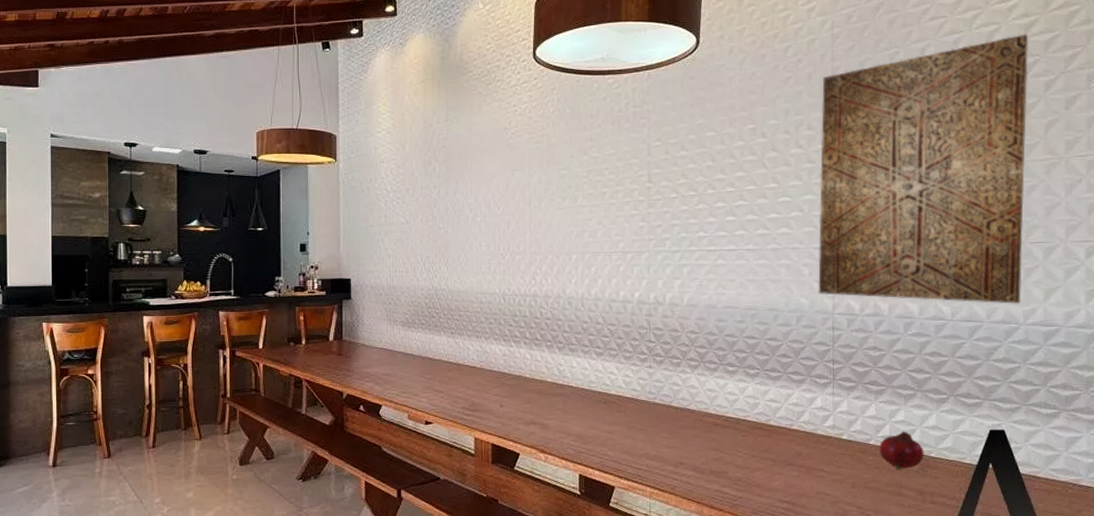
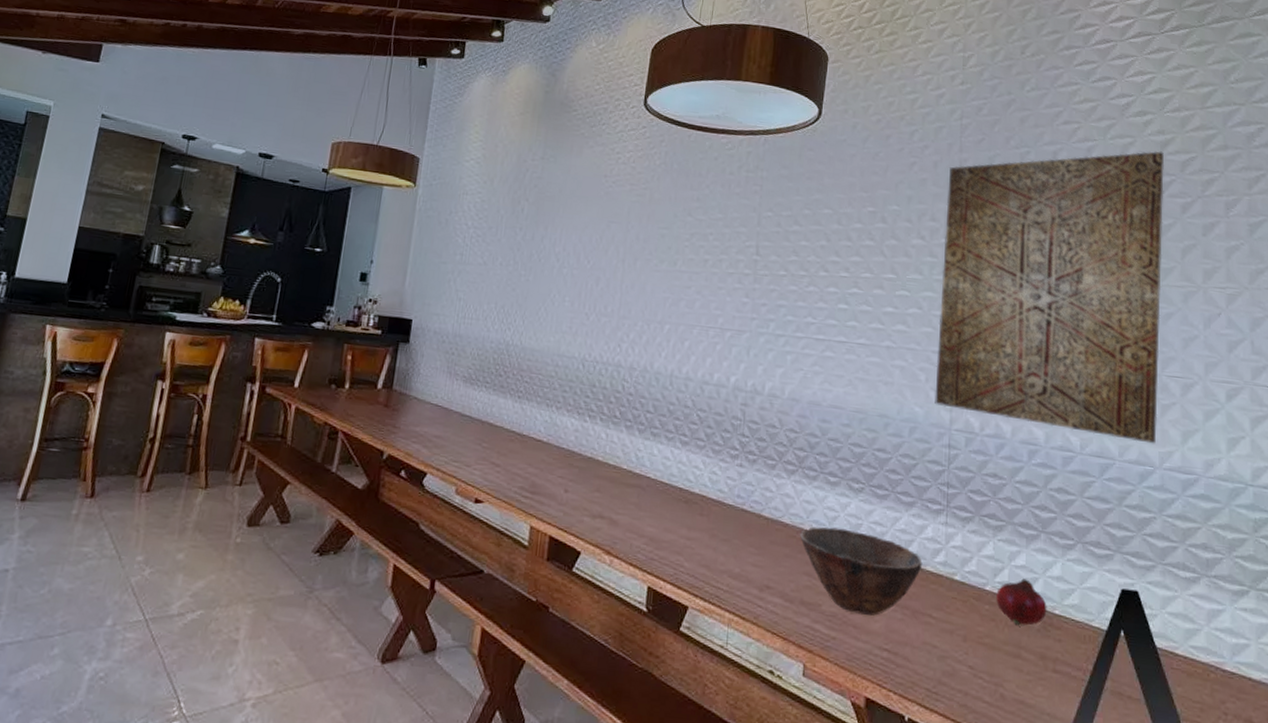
bowl: none [706,408,814,476] -> present [800,527,923,616]

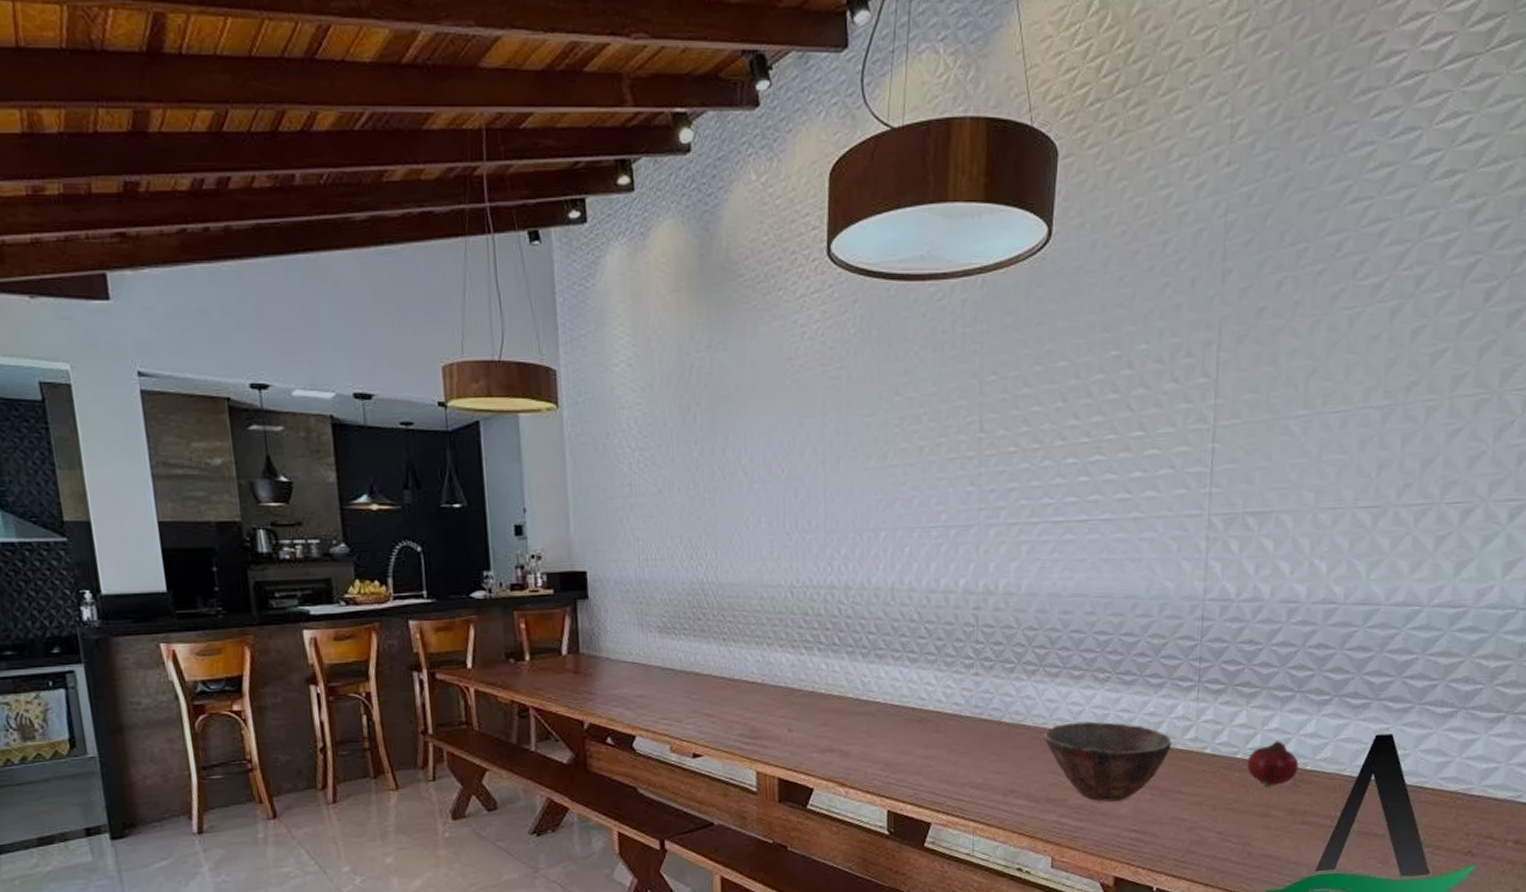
wall art: present [935,151,1164,444] -> none [1187,223,1471,582]

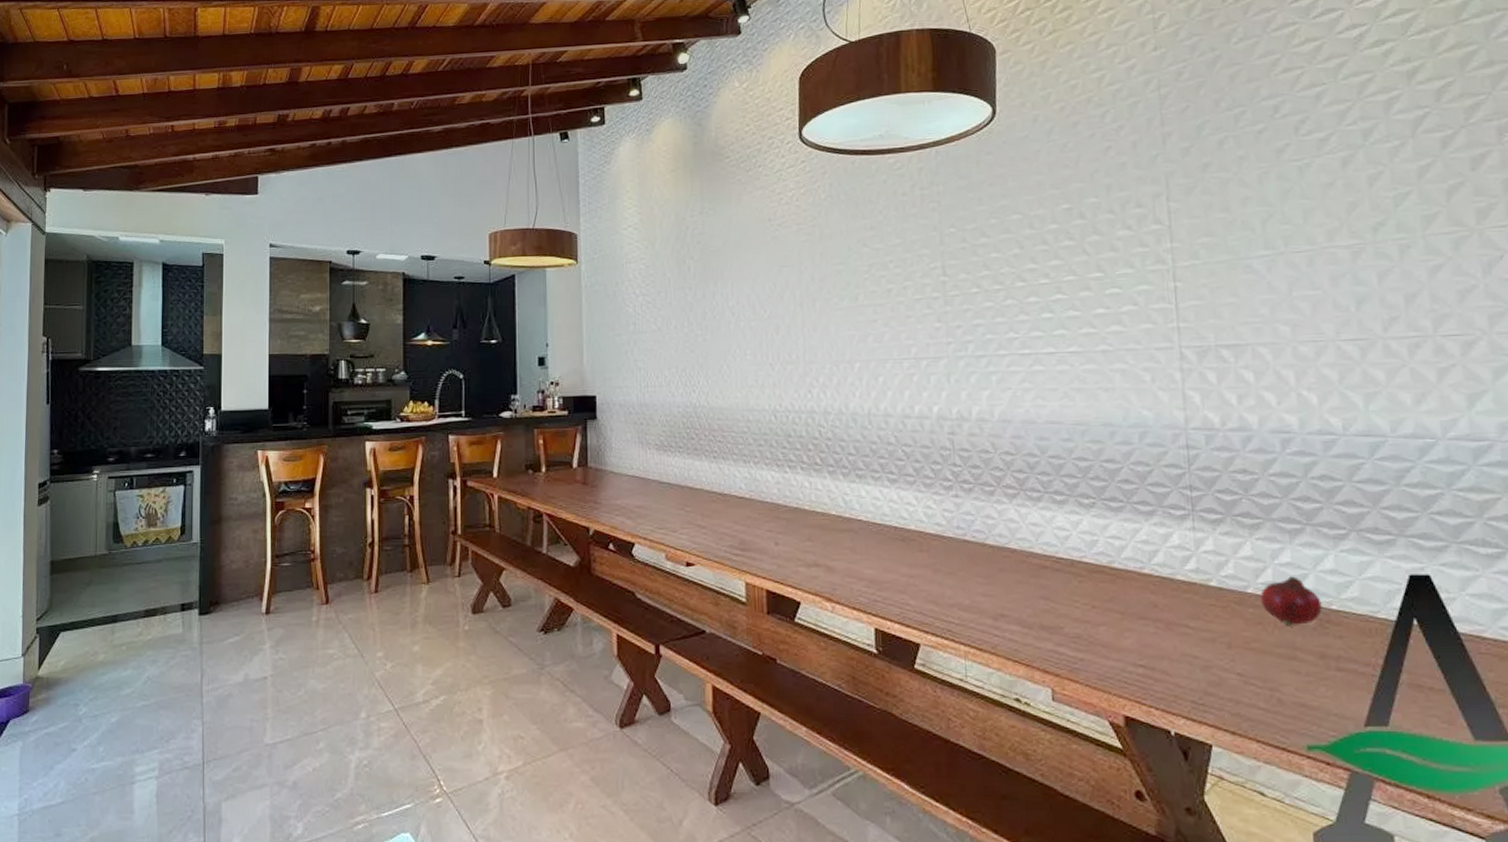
bowl: present [1044,721,1172,802] -> none [1031,547,1172,632]

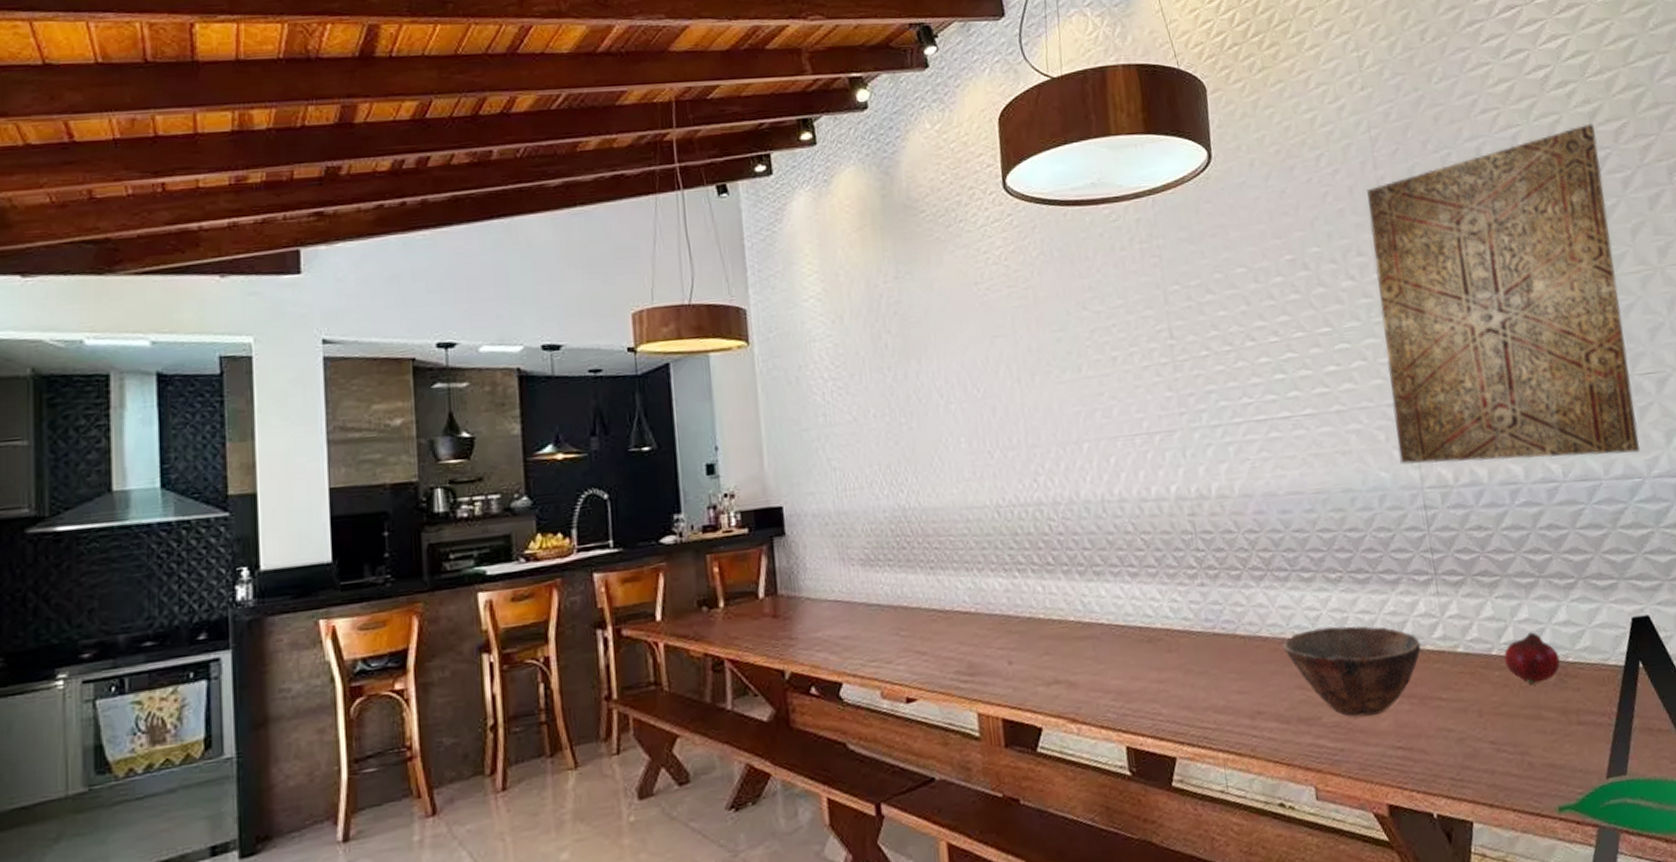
bowl: none [1031,547,1172,632] -> present [1283,626,1421,717]
wall art: none [1152,82,1436,414] -> present [1367,123,1640,465]

